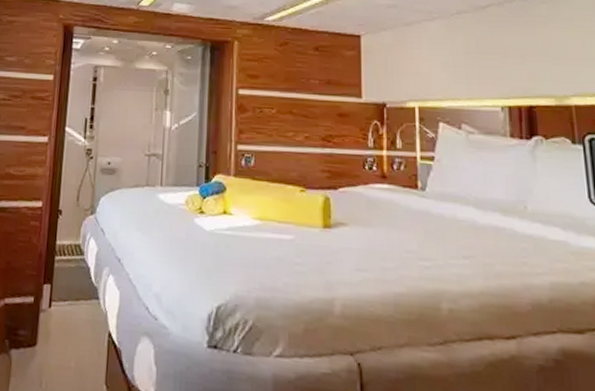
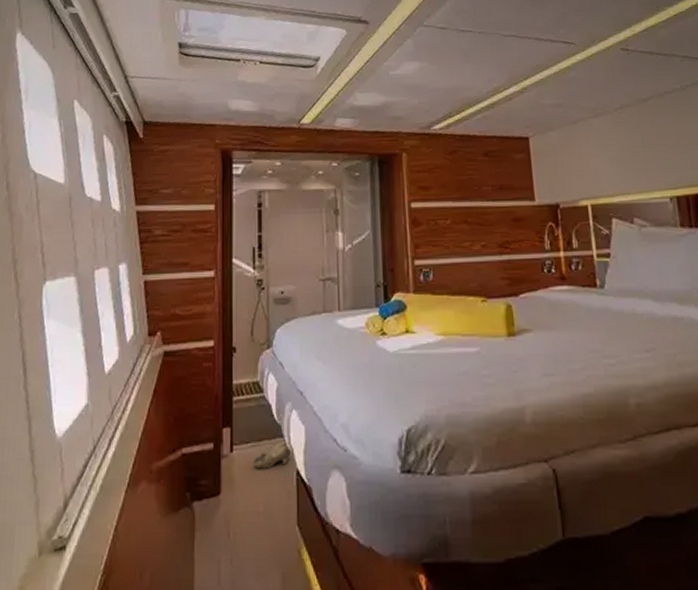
slippers: none [69,302,105,328] -> present [254,440,291,469]

